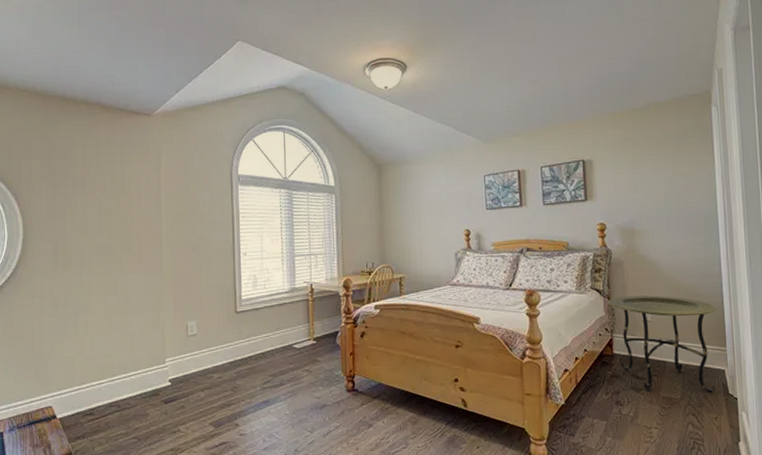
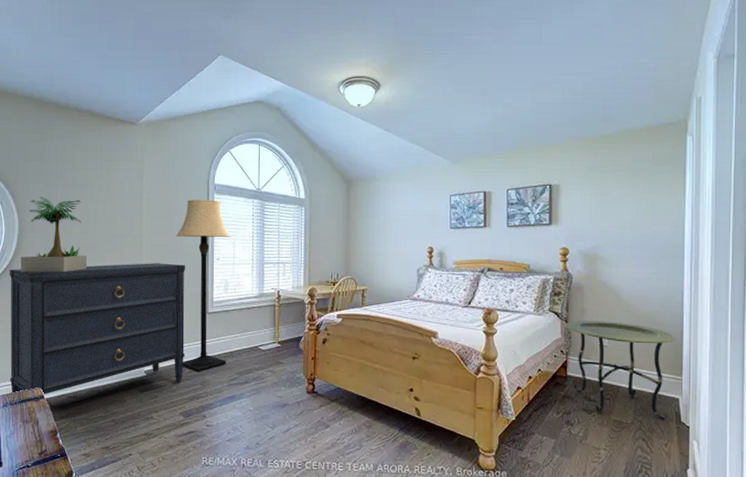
dresser: none [13,261,212,417] -> present [9,263,185,396]
potted plant: none [27,197,101,280] -> present [21,196,87,273]
lamp: none [198,191,259,378] -> present [175,200,231,373]

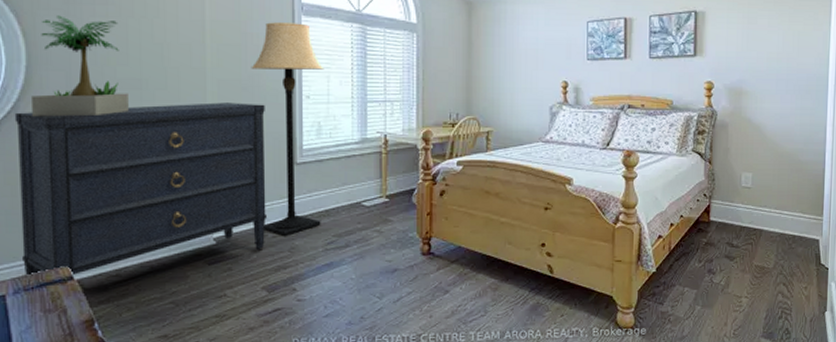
side table: present [566,320,675,420] -> none [709,161,818,263]

